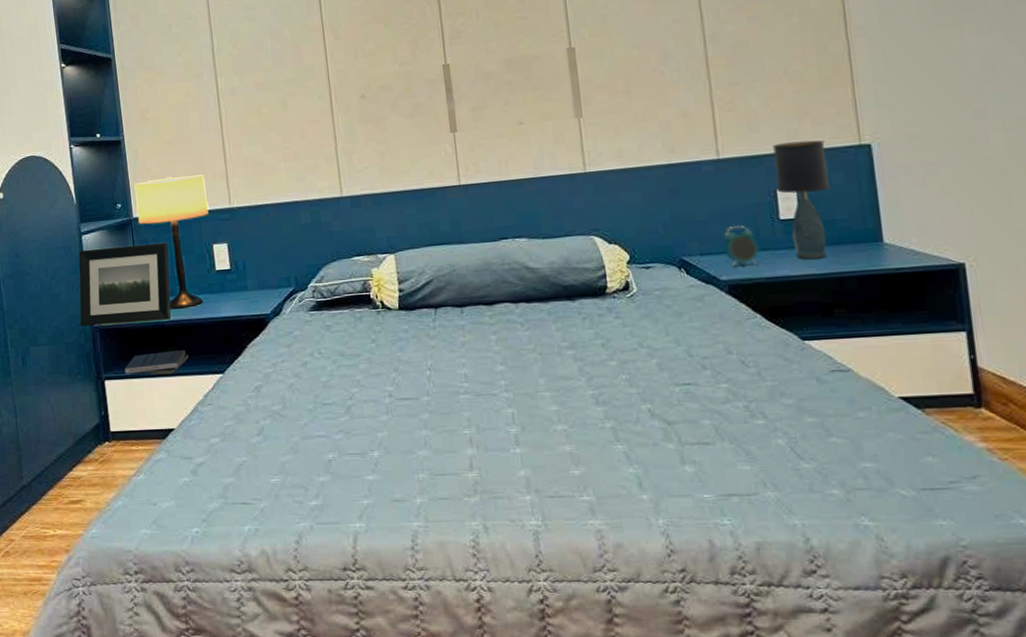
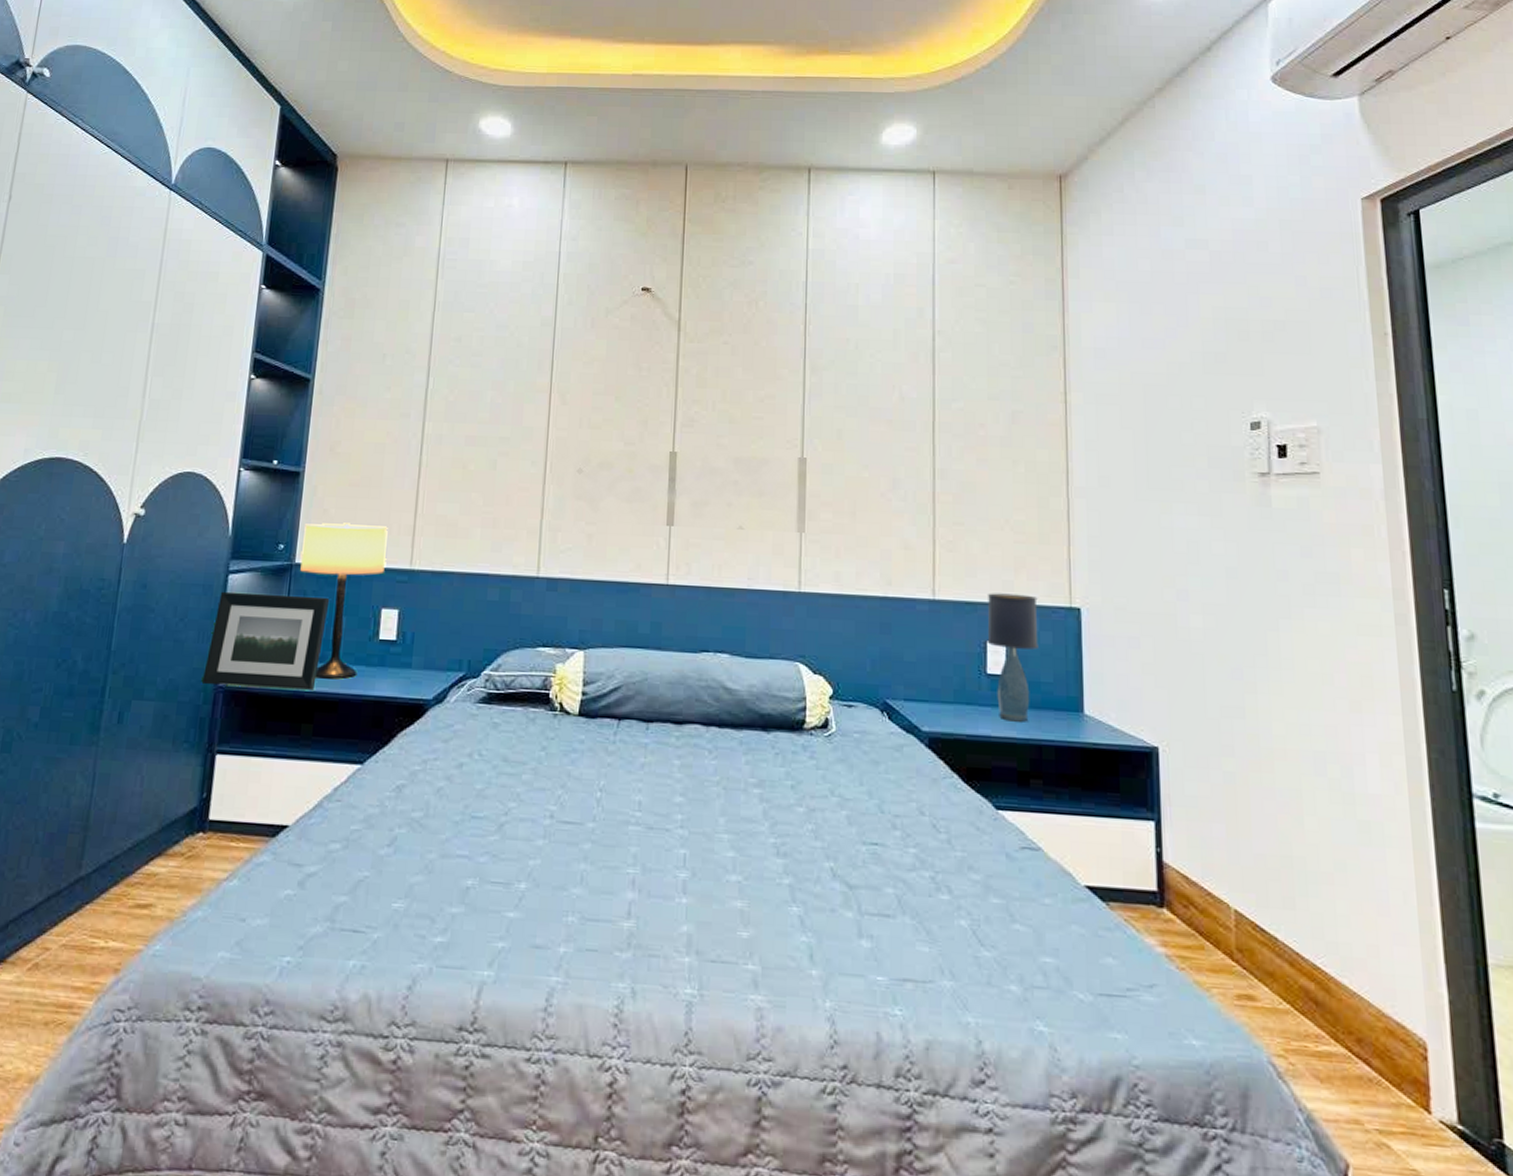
books: present [125,350,189,376] -> none [244,727,325,757]
alarm clock: present [724,226,760,267] -> none [930,674,964,720]

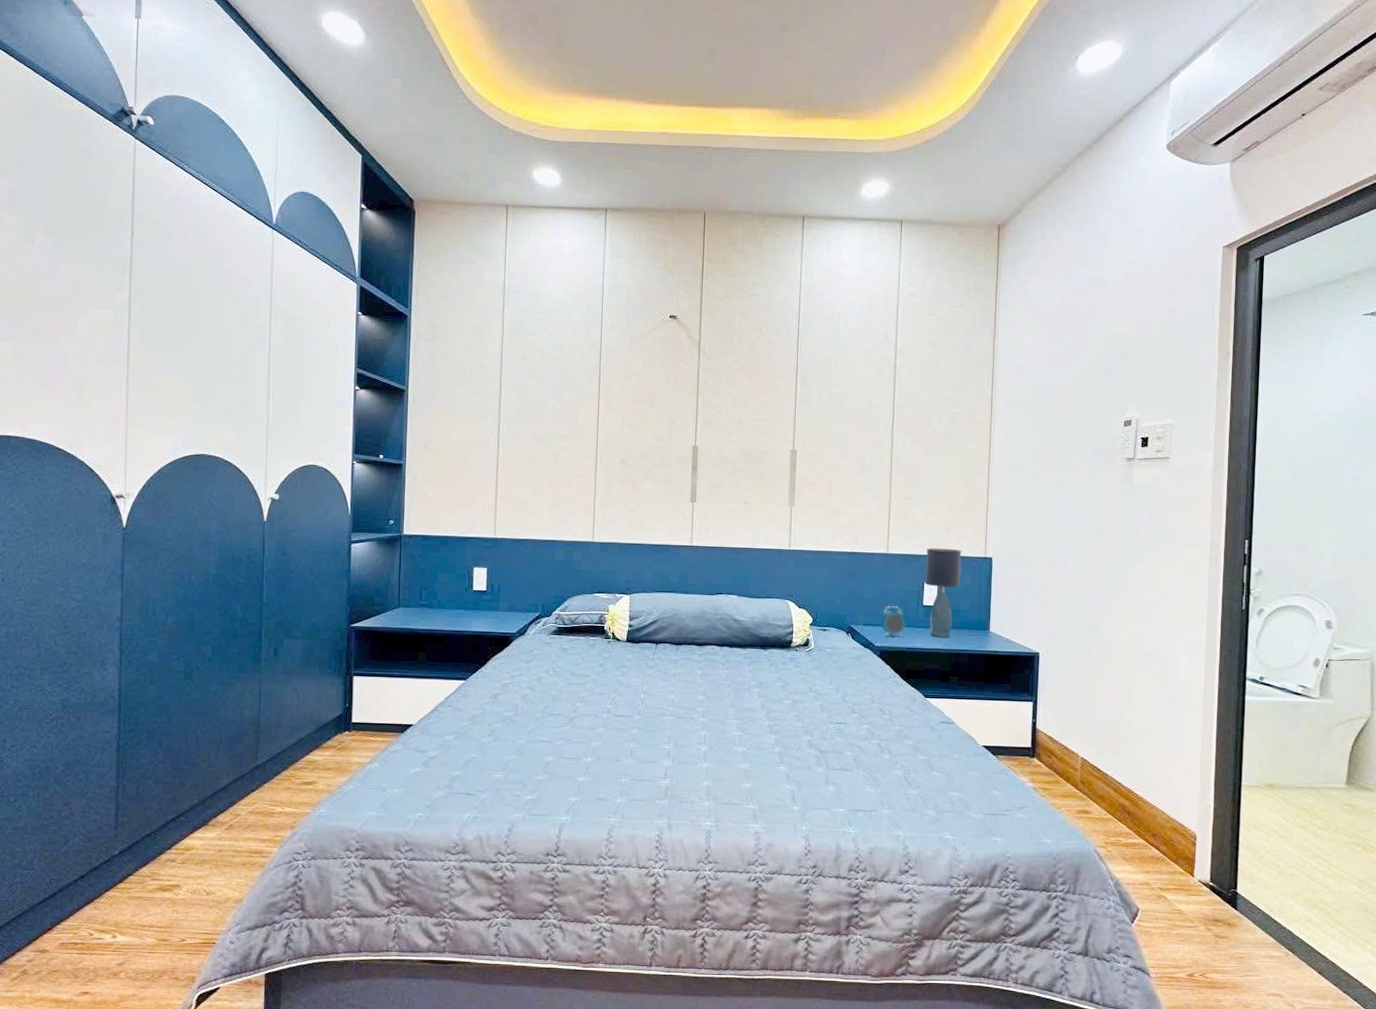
picture frame: present [202,591,330,690] -> none [338,557,433,628]
table lamp: present [300,523,387,679] -> none [408,503,475,620]
alarm clock: none [930,674,964,720] -> present [882,606,906,638]

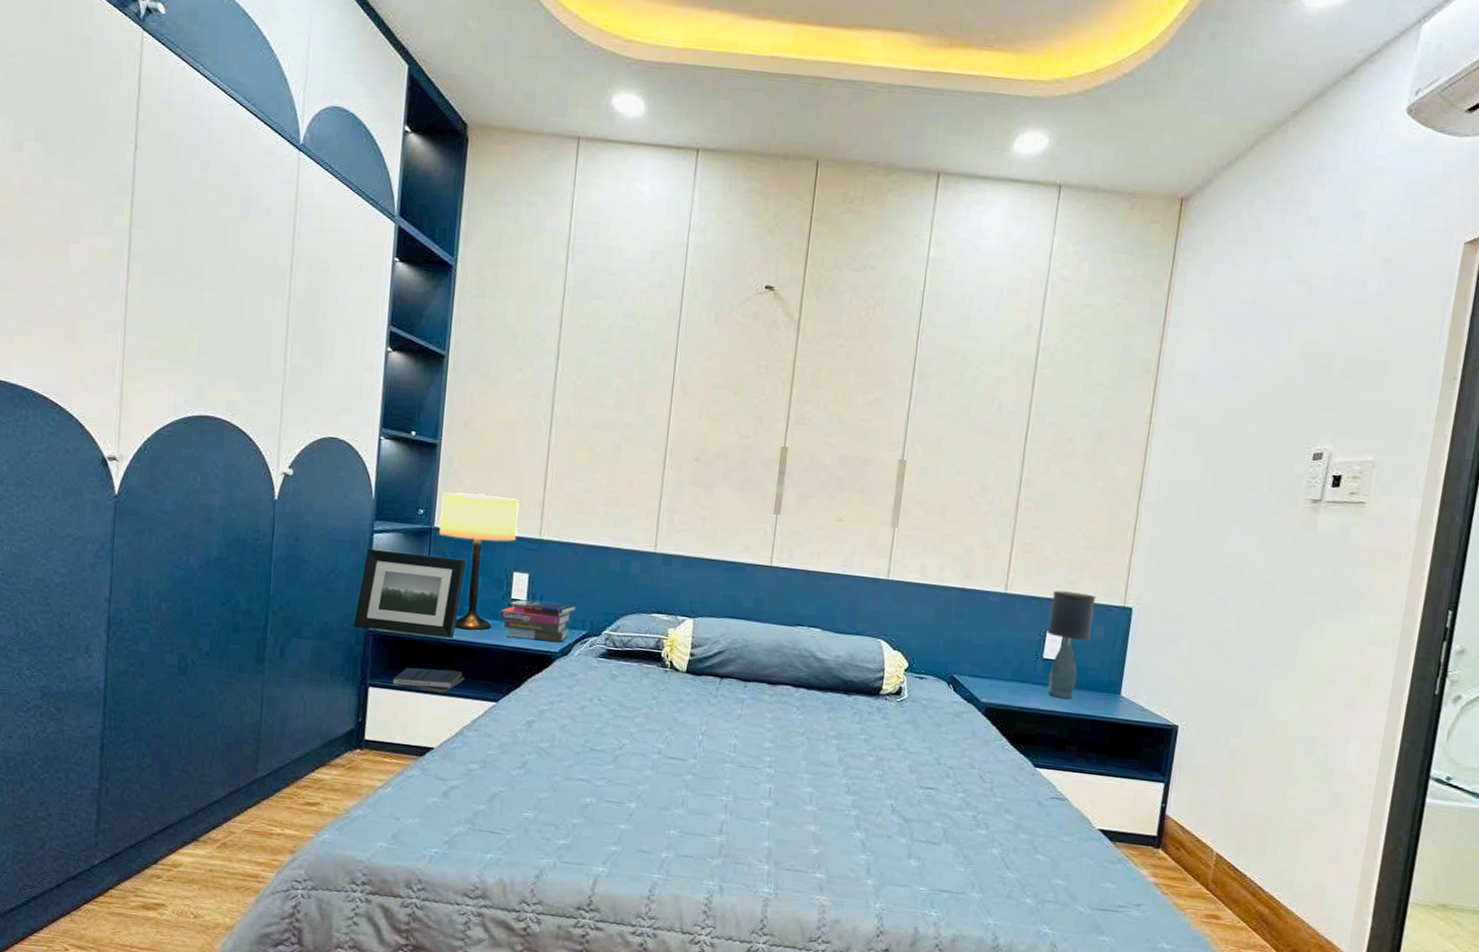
picture frame: none [338,557,433,628] -> present [354,548,467,638]
books: none [374,656,436,676] -> present [393,667,464,693]
table lamp: none [408,503,475,620] -> present [439,492,518,630]
books: none [464,590,529,625] -> present [499,599,576,642]
alarm clock: present [882,606,906,638] -> none [990,656,1020,694]

